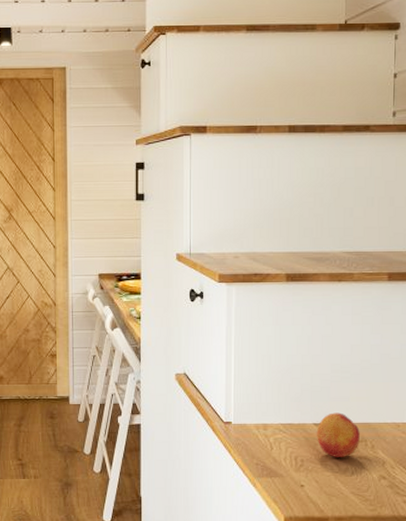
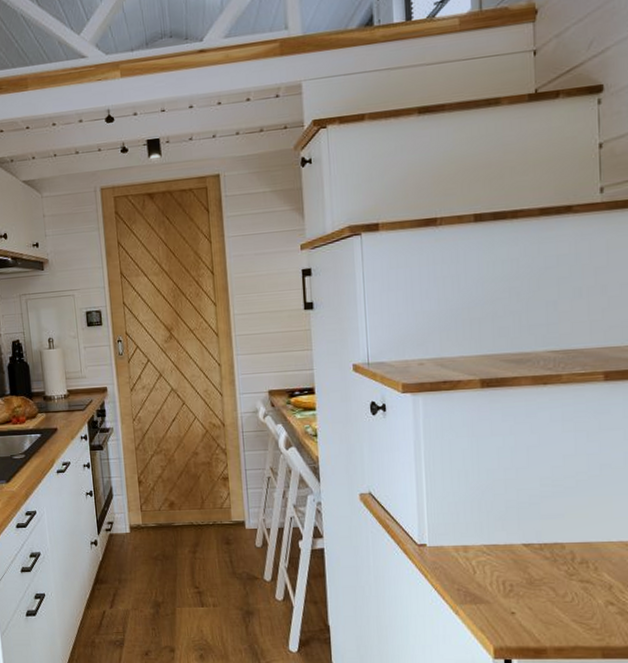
fruit: present [316,412,360,457] -> none [526,531,580,581]

